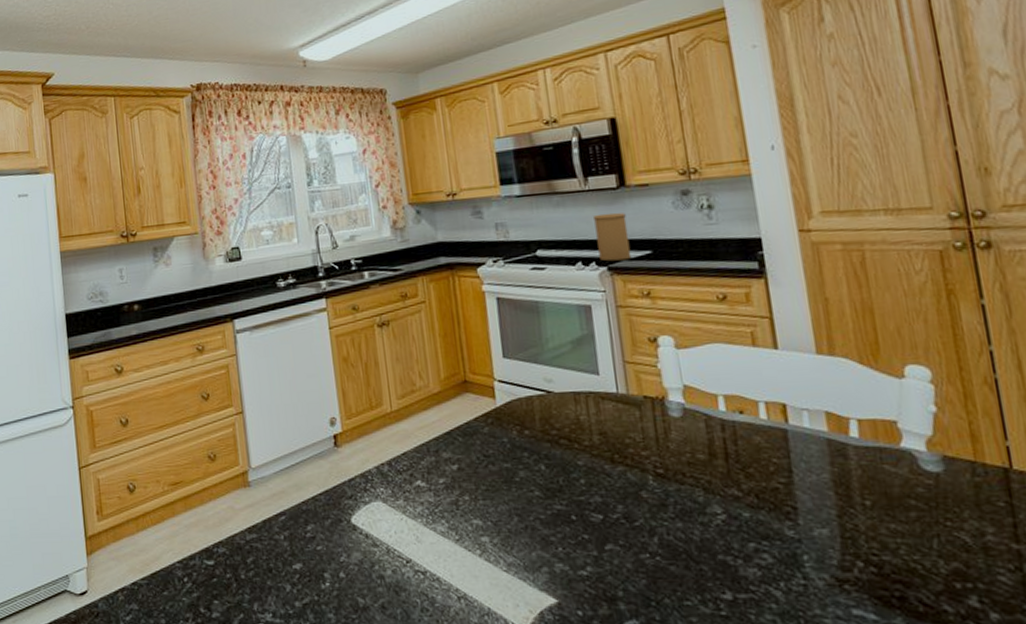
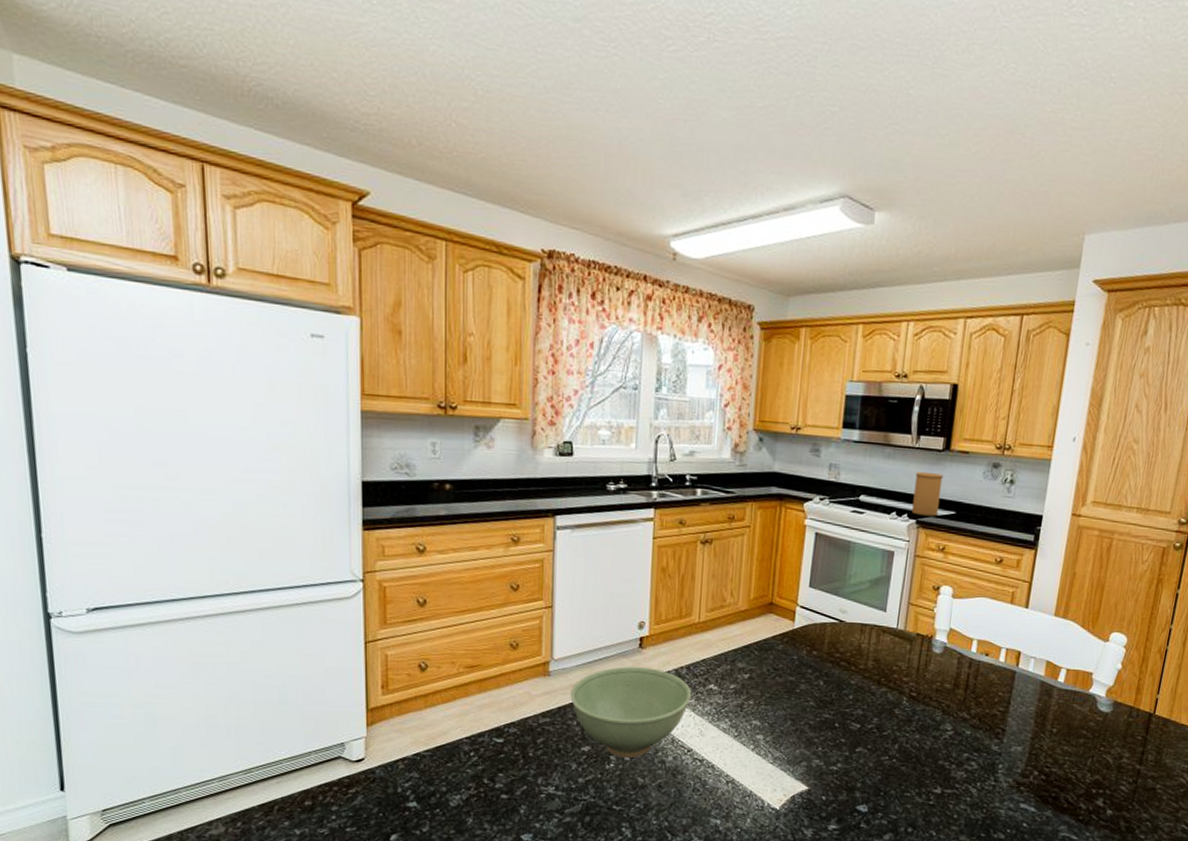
bowl: none [272,468,400,574] -> present [570,666,692,758]

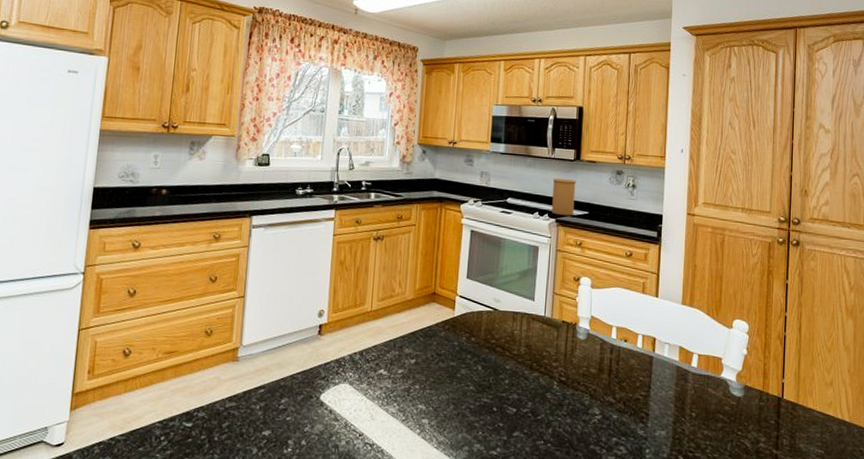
bowl: present [570,666,692,758] -> none [255,352,364,442]

